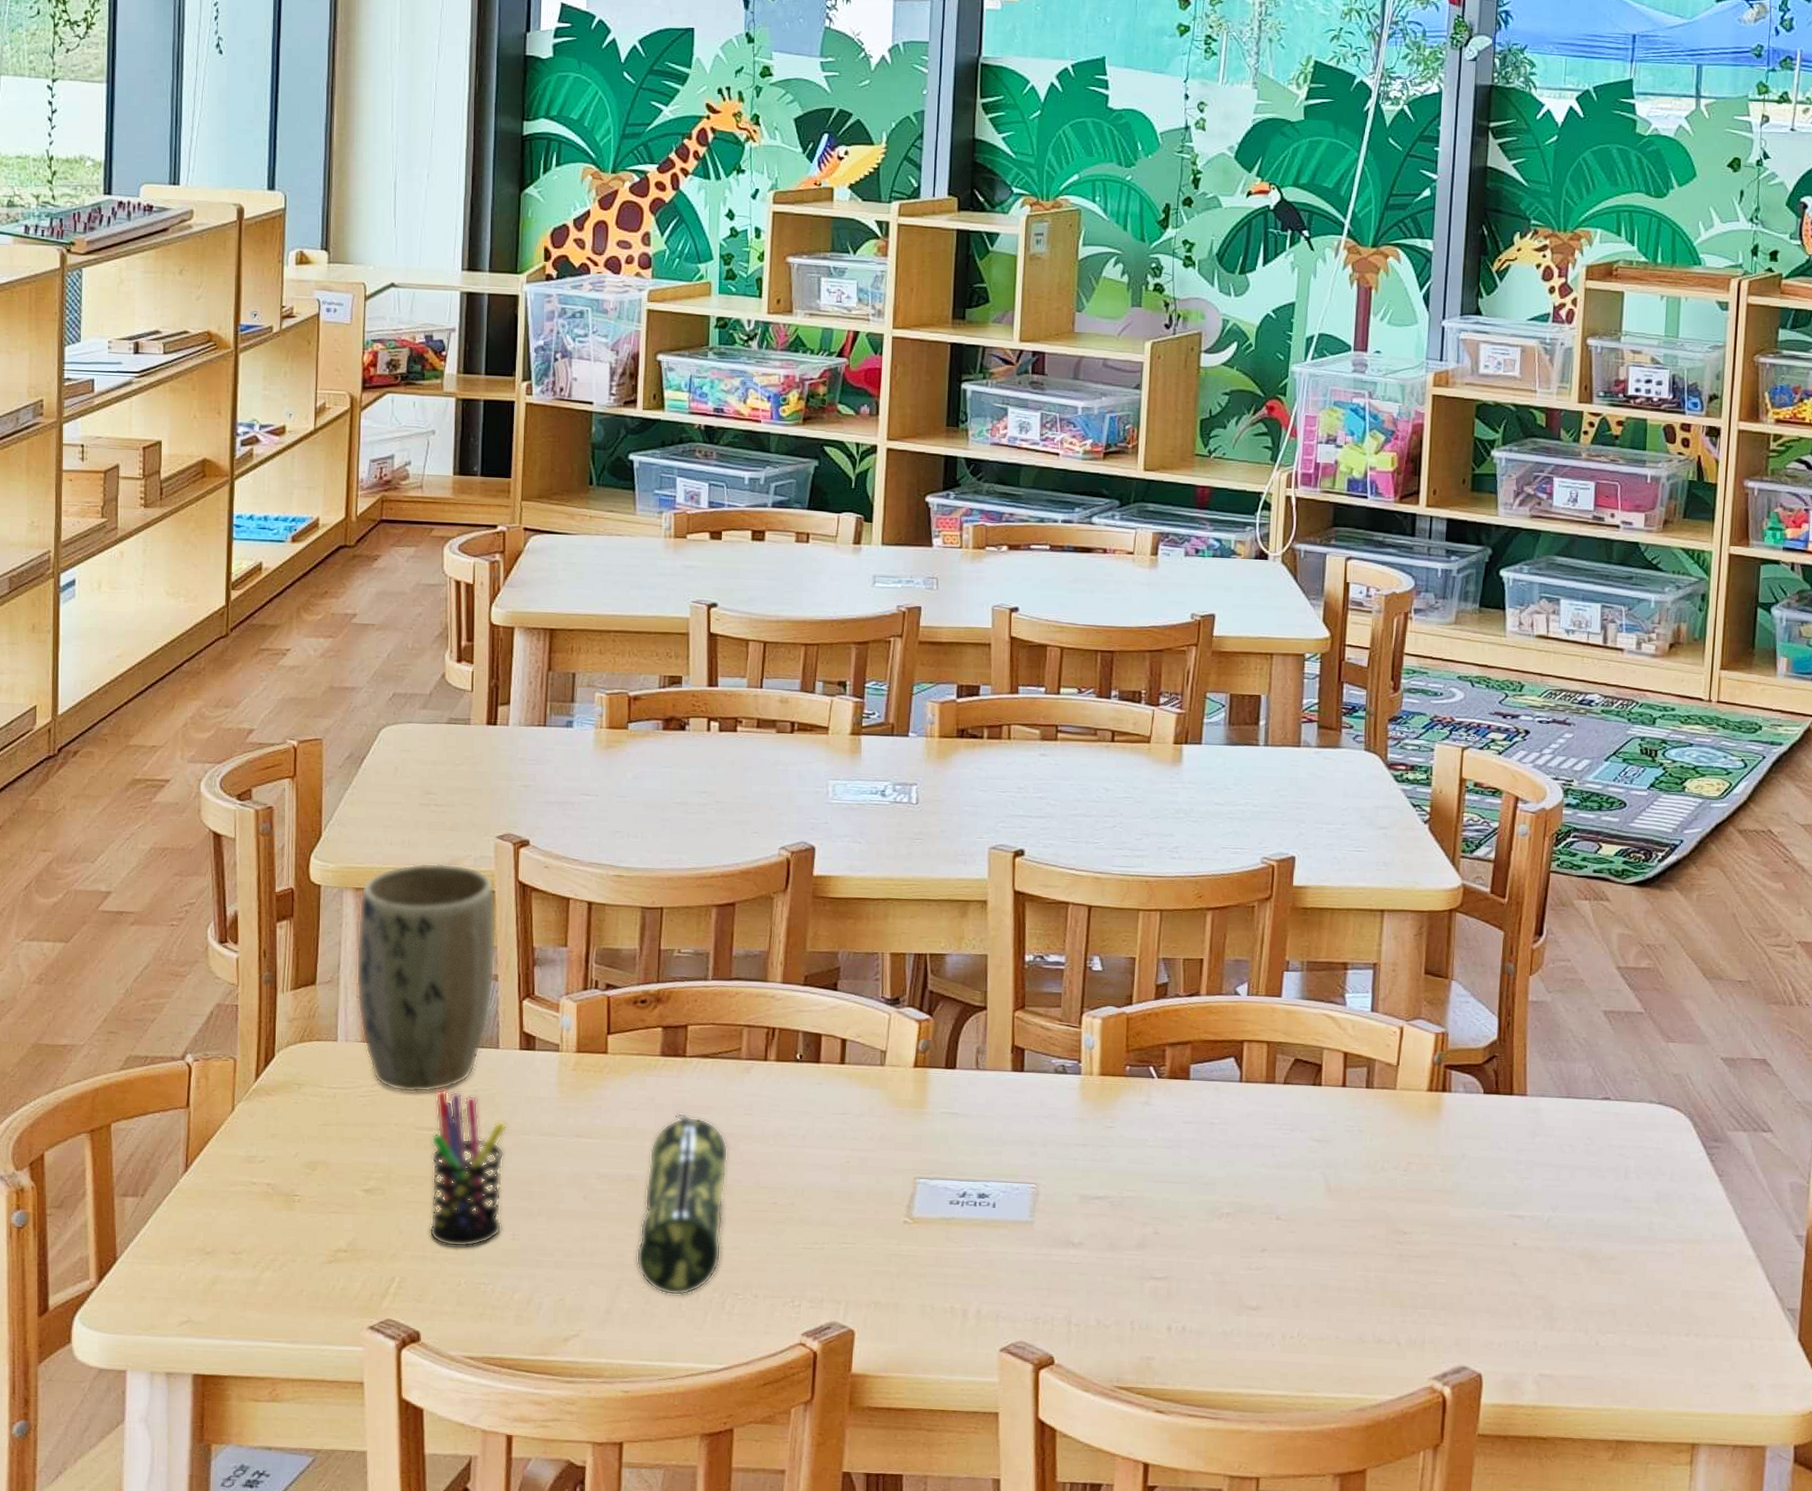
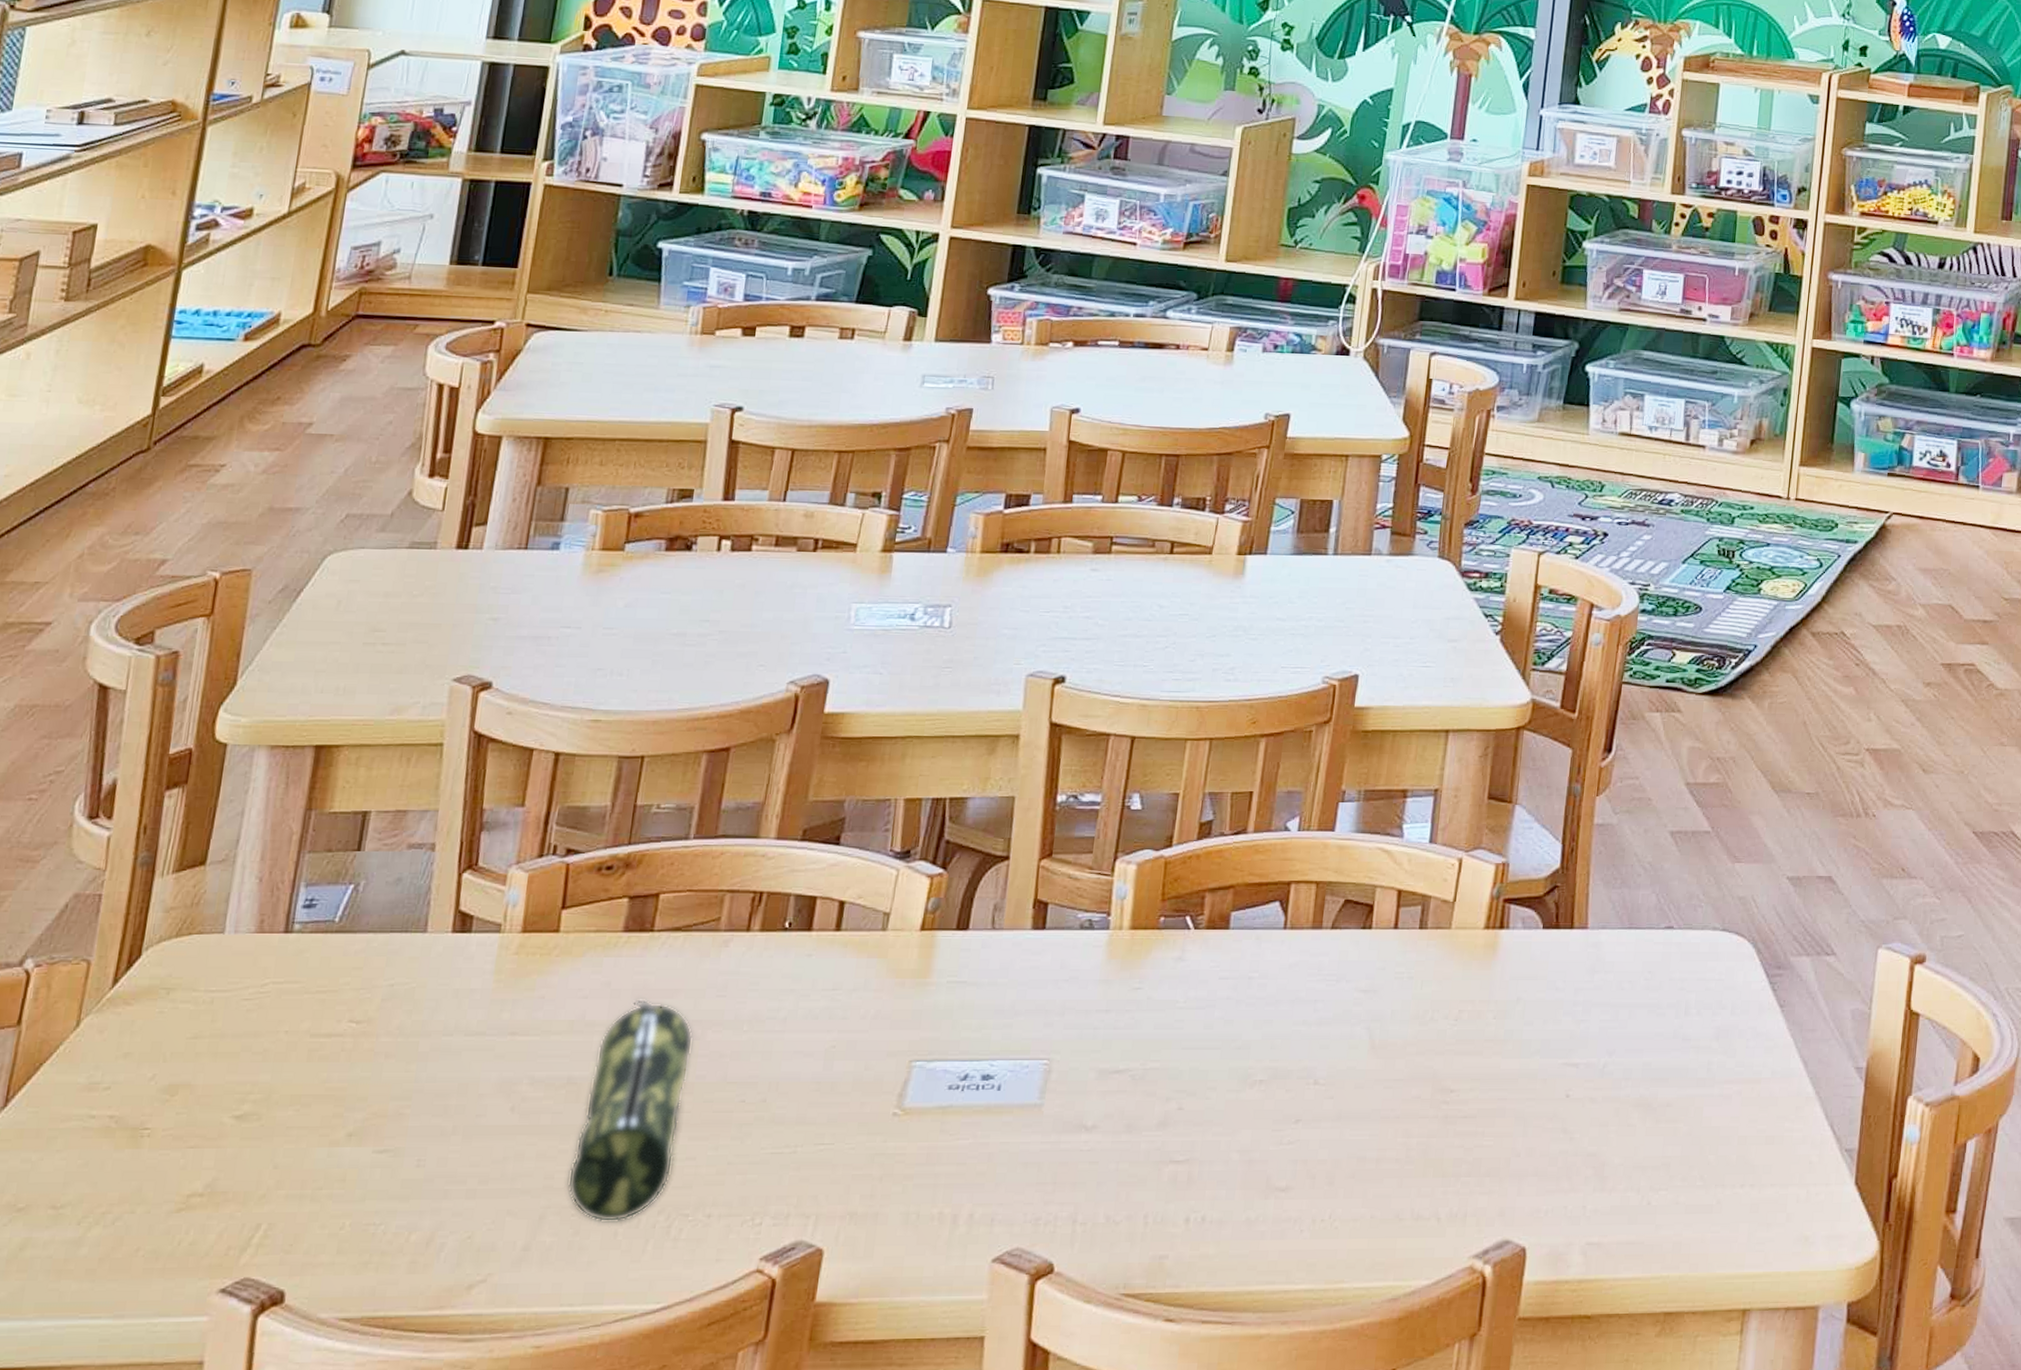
plant pot: present [356,862,497,1093] -> none [255,712,444,992]
pen holder: present [429,1089,507,1248] -> none [311,985,426,1181]

